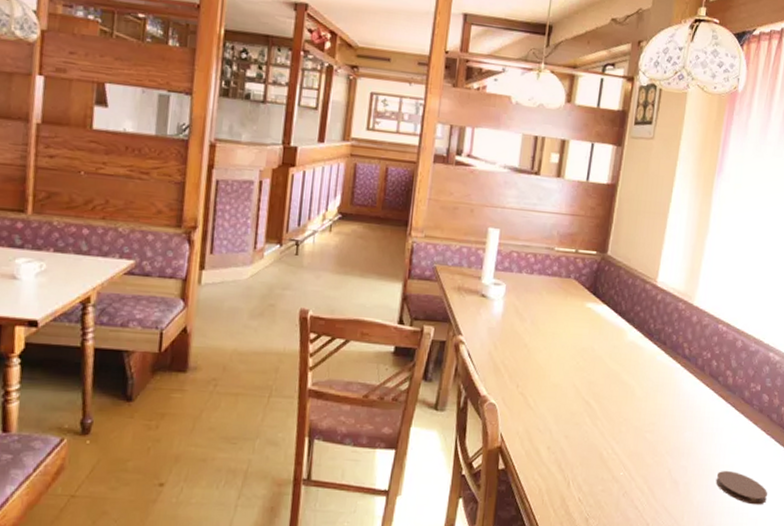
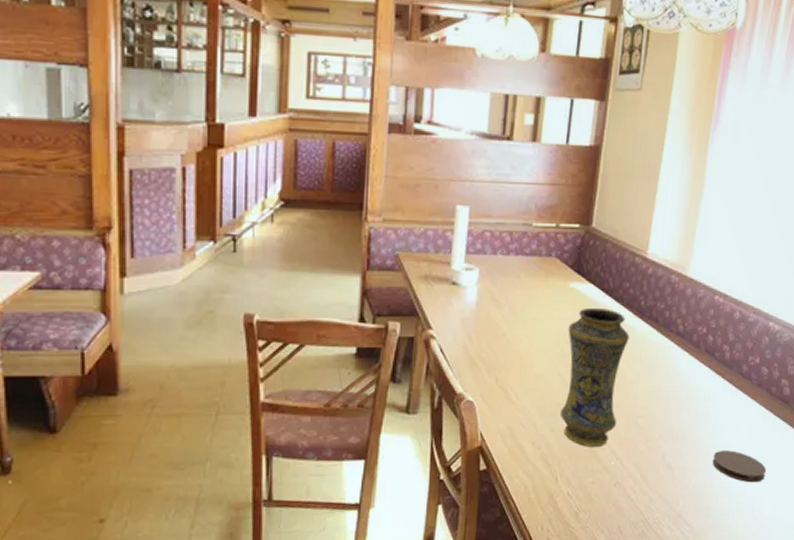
vase: none [573,327,639,457] -> present [559,308,630,447]

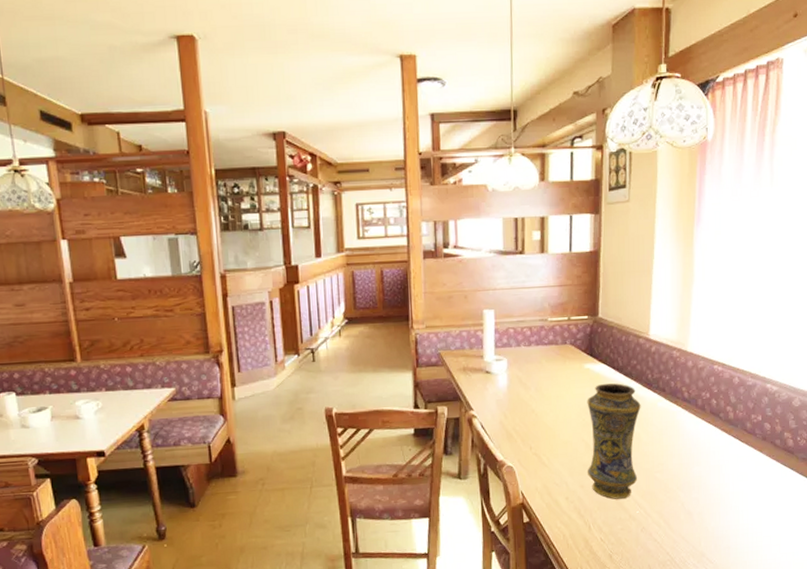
coaster: present [712,450,767,483] -> none [728,496,779,524]

